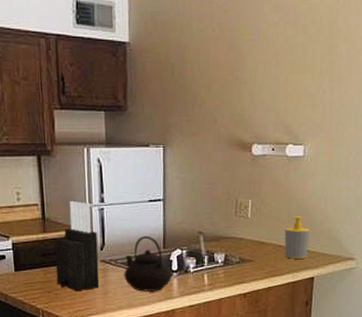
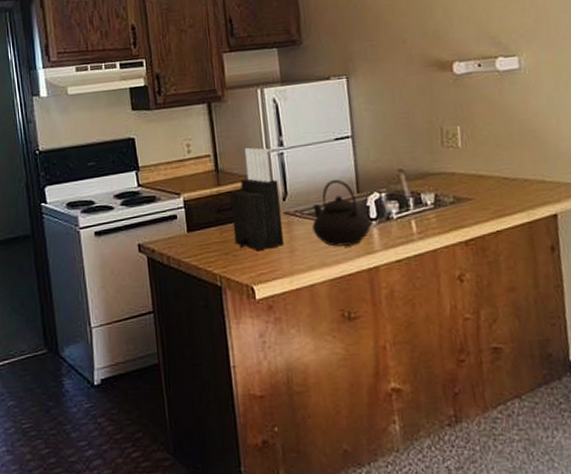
soap bottle: present [284,216,310,259] -> none [507,140,544,193]

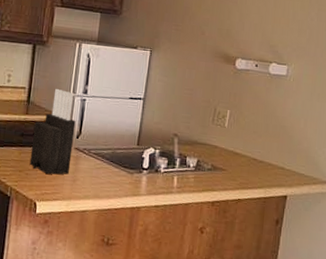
teapot: present [312,179,372,247] -> none [94,130,143,186]

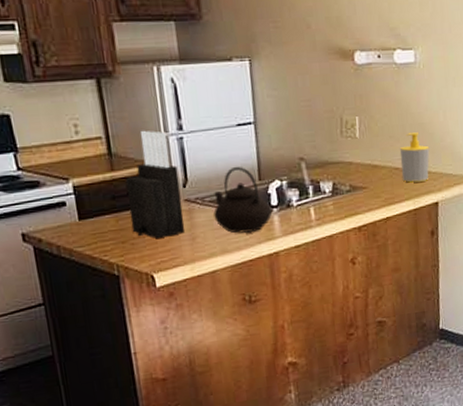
teapot: none [94,130,143,186] -> present [213,166,273,234]
soap bottle: none [258,132,287,176] -> present [399,132,430,183]

